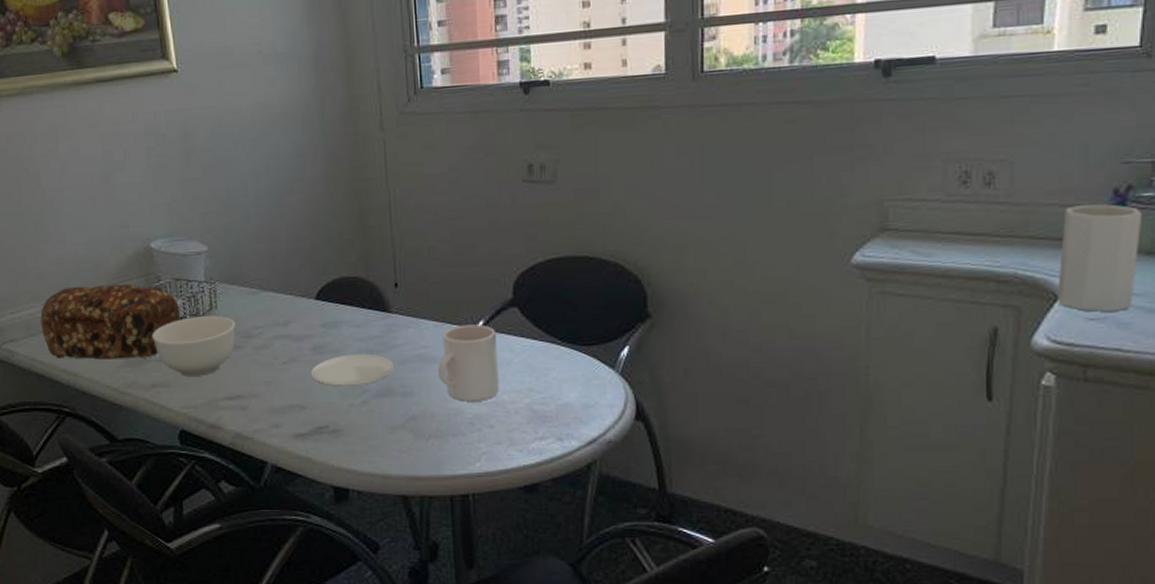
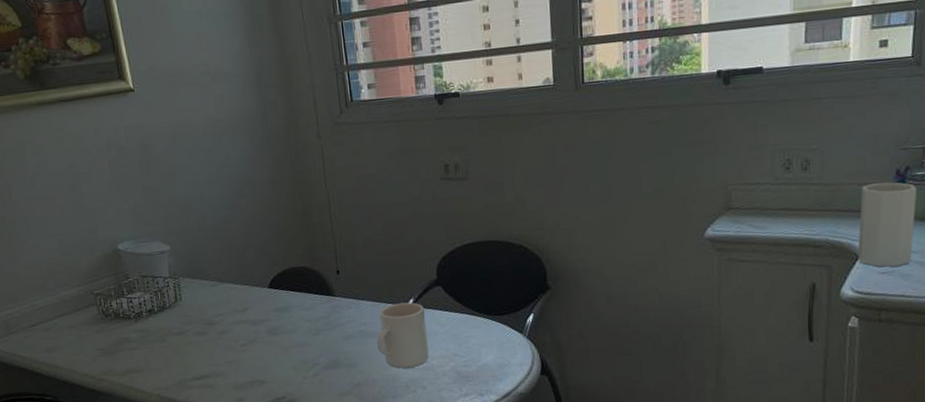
bread loaf: present [40,283,181,360] -> none [19,282,150,353]
bowl: present [151,315,236,376] -> none [123,306,200,362]
plate: present [310,353,395,387] -> none [267,332,340,363]

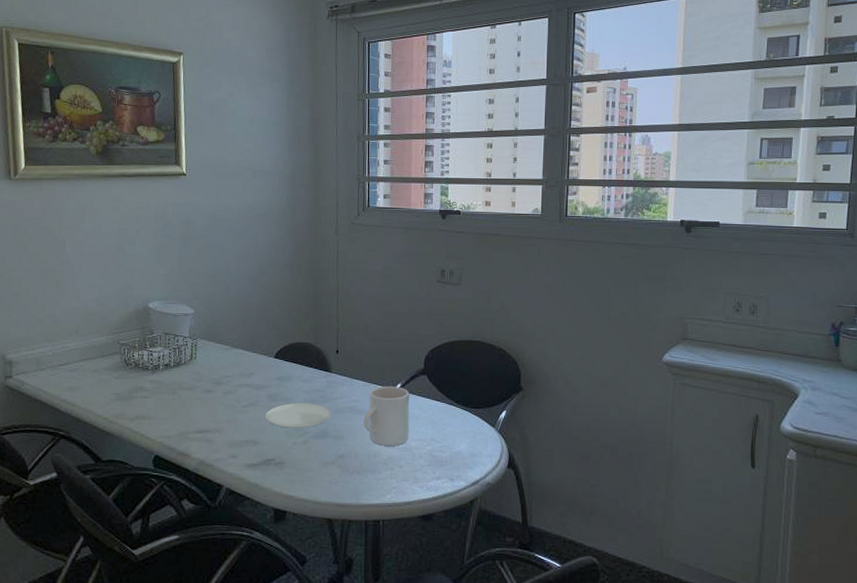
plate: none [267,332,340,363] -> present [265,402,331,429]
cup: present [858,182,917,267] -> none [797,333,850,409]

